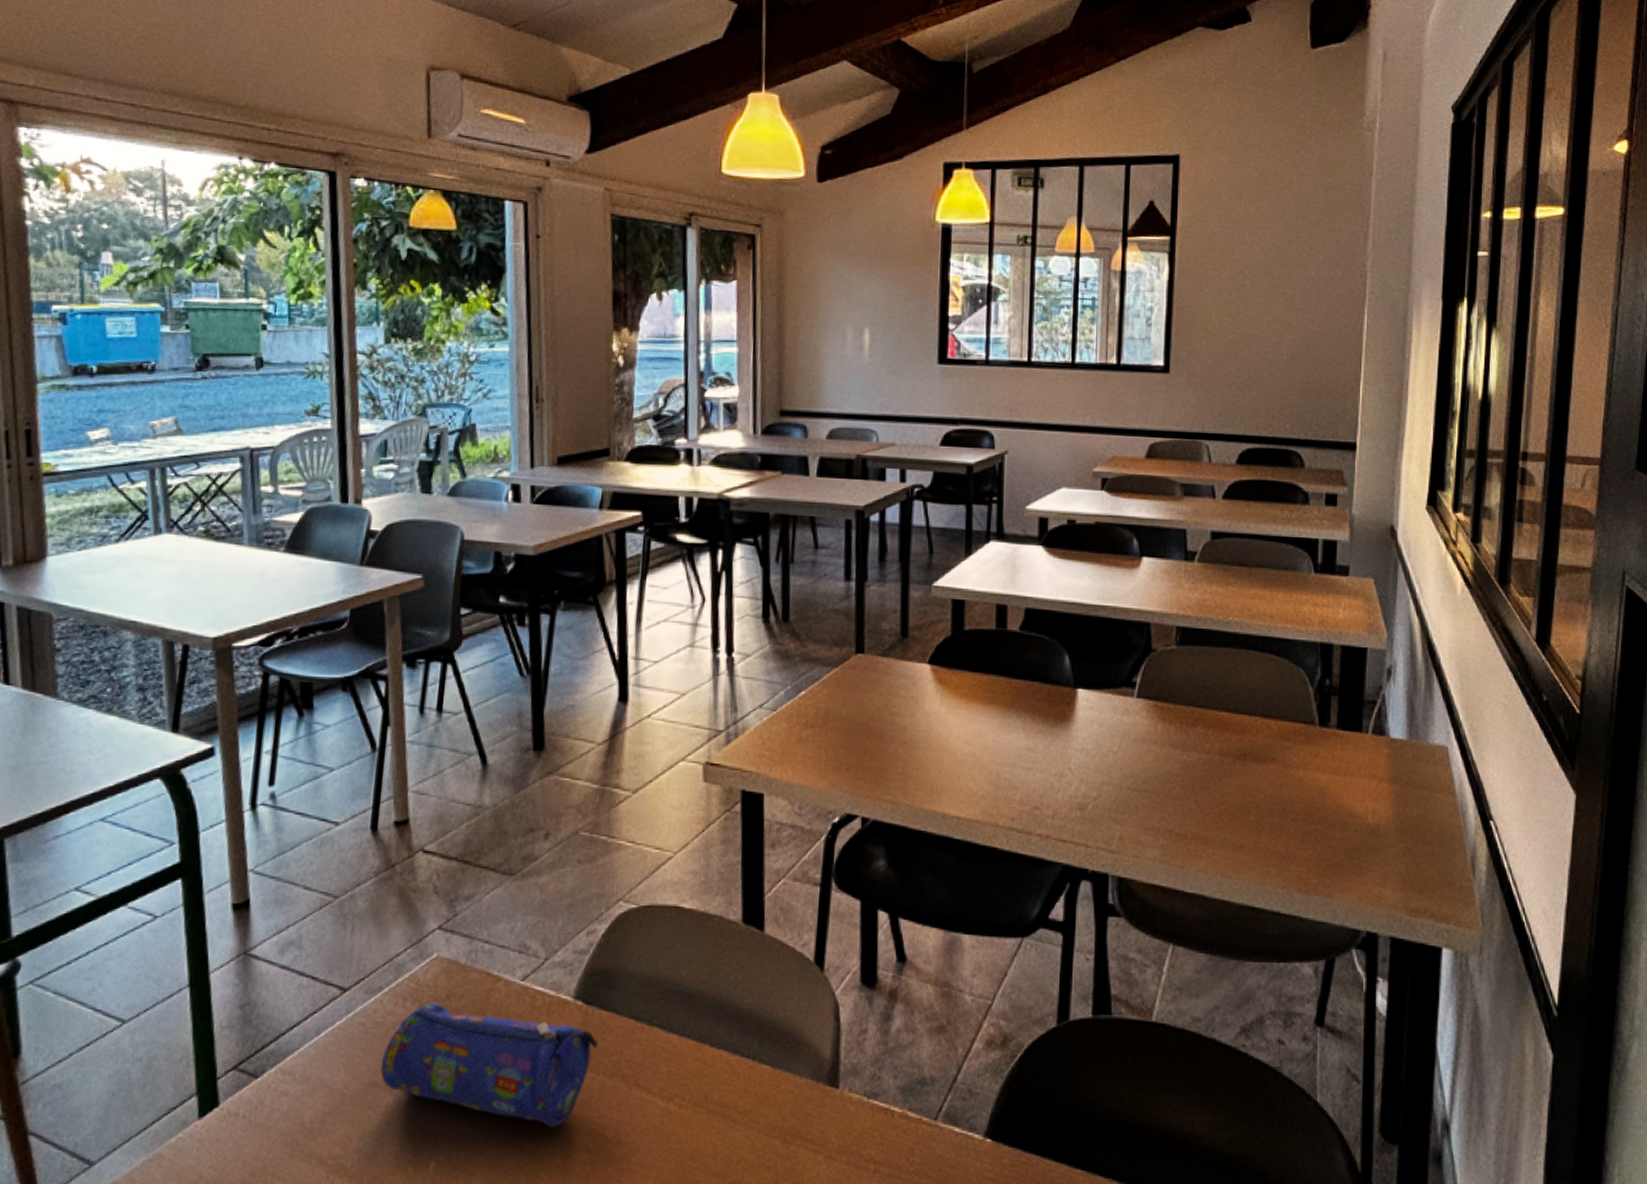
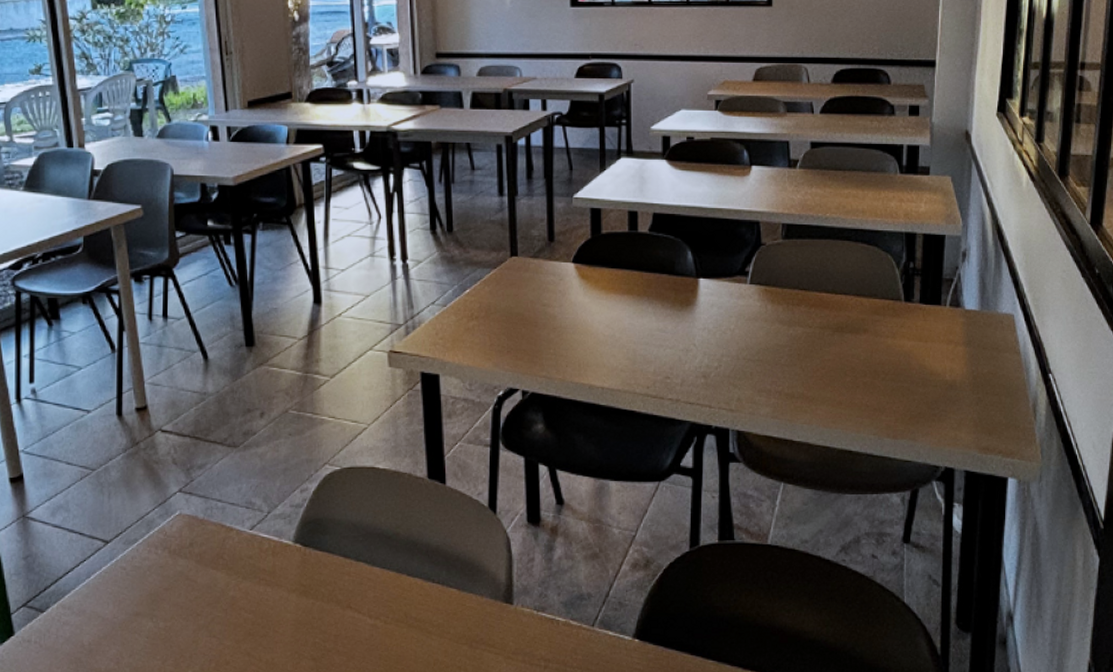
pencil case: present [381,1002,599,1127] -> none [142,549,317,642]

